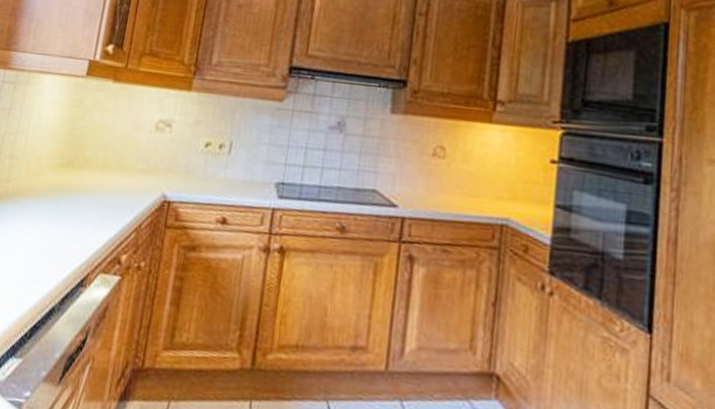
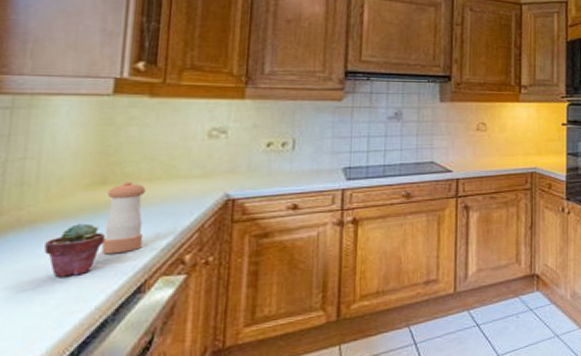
potted succulent: none [19,203,63,257] -> present [44,223,105,277]
pepper shaker: none [58,167,99,241] -> present [101,181,146,255]

